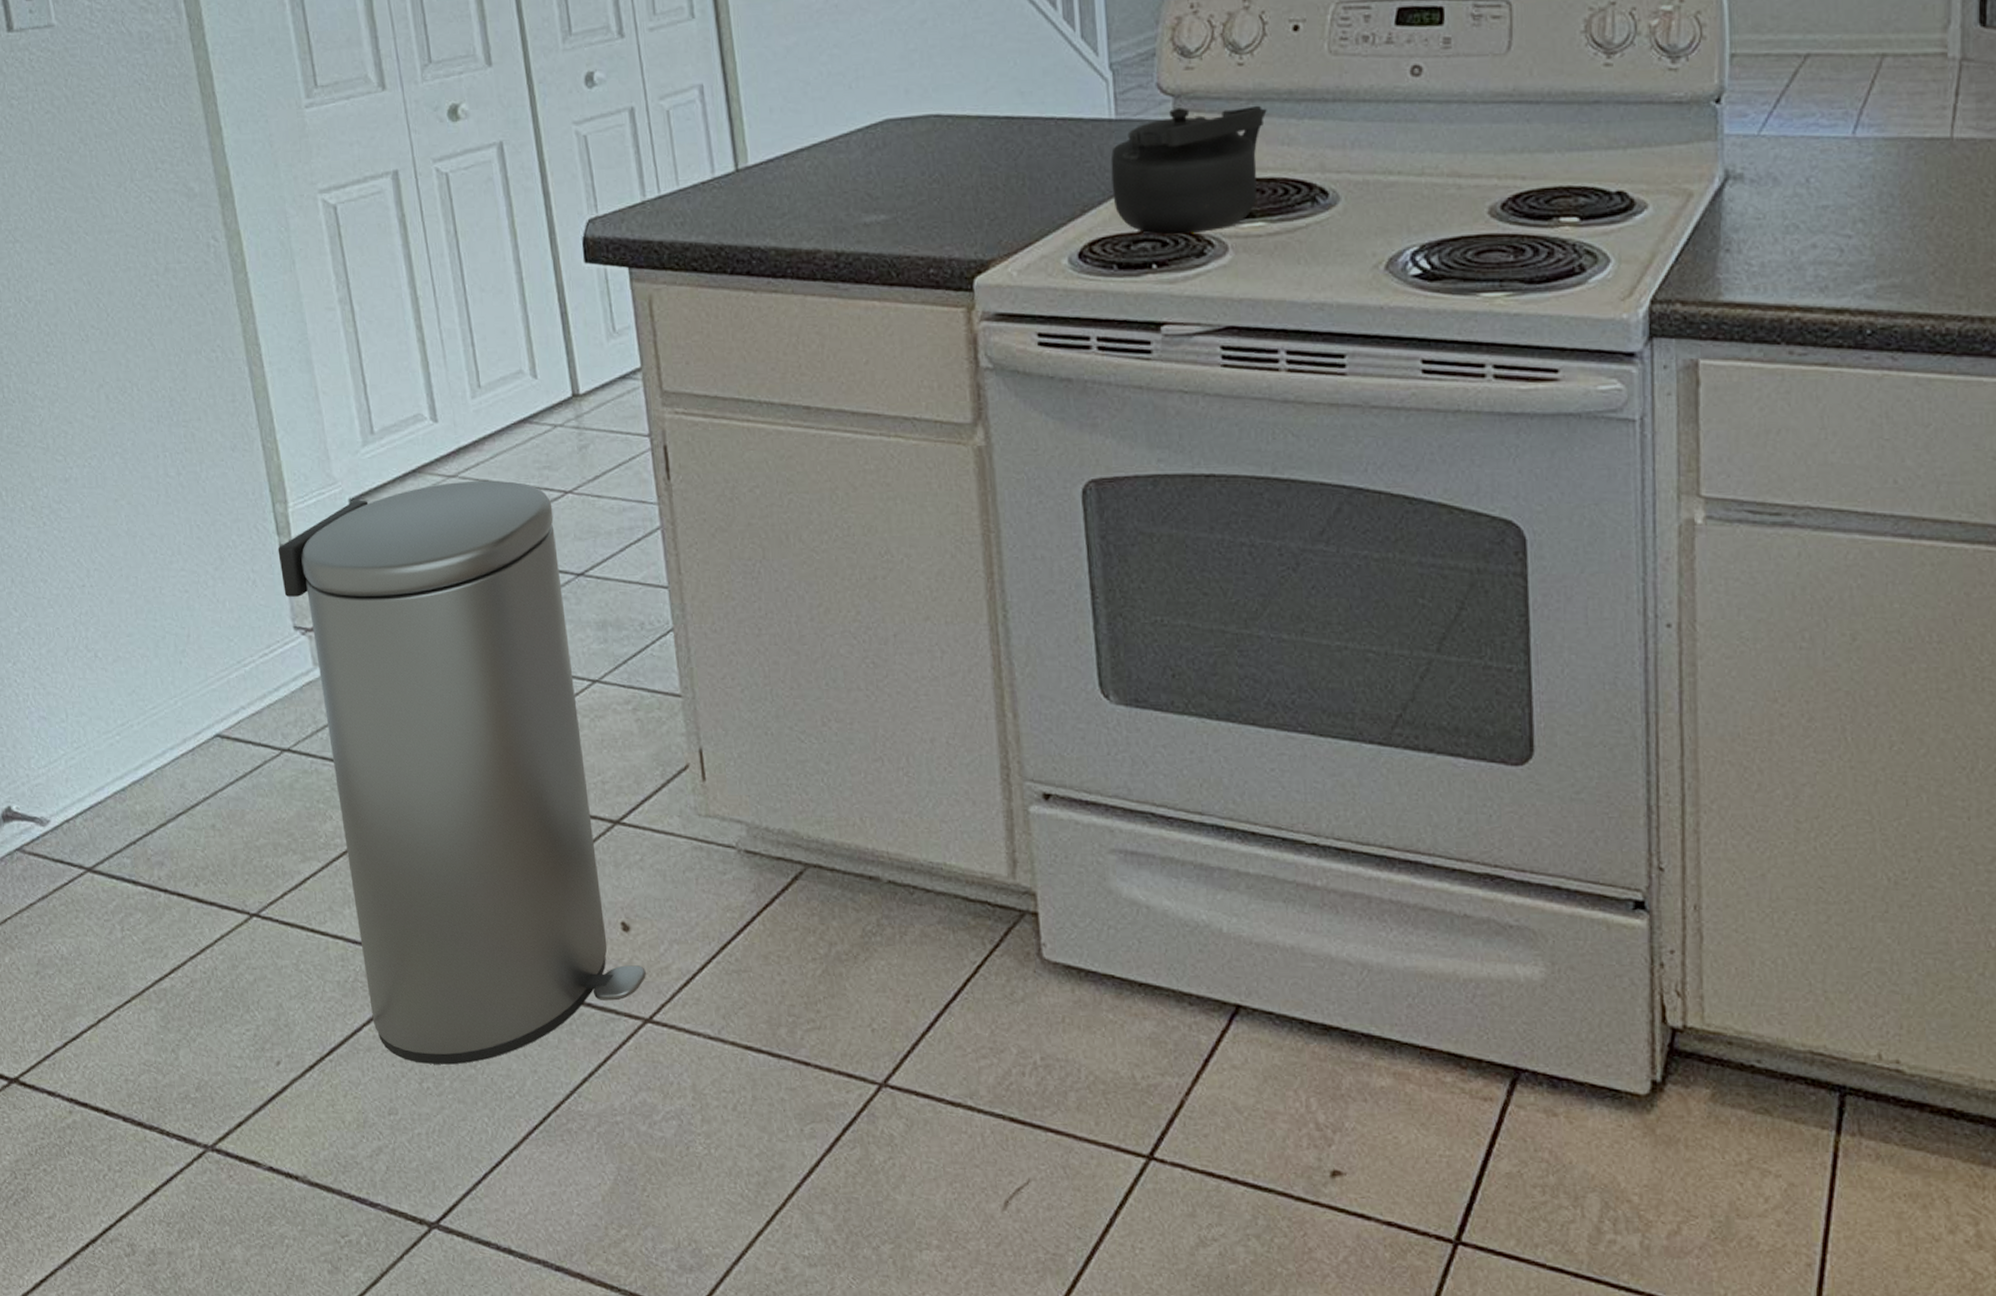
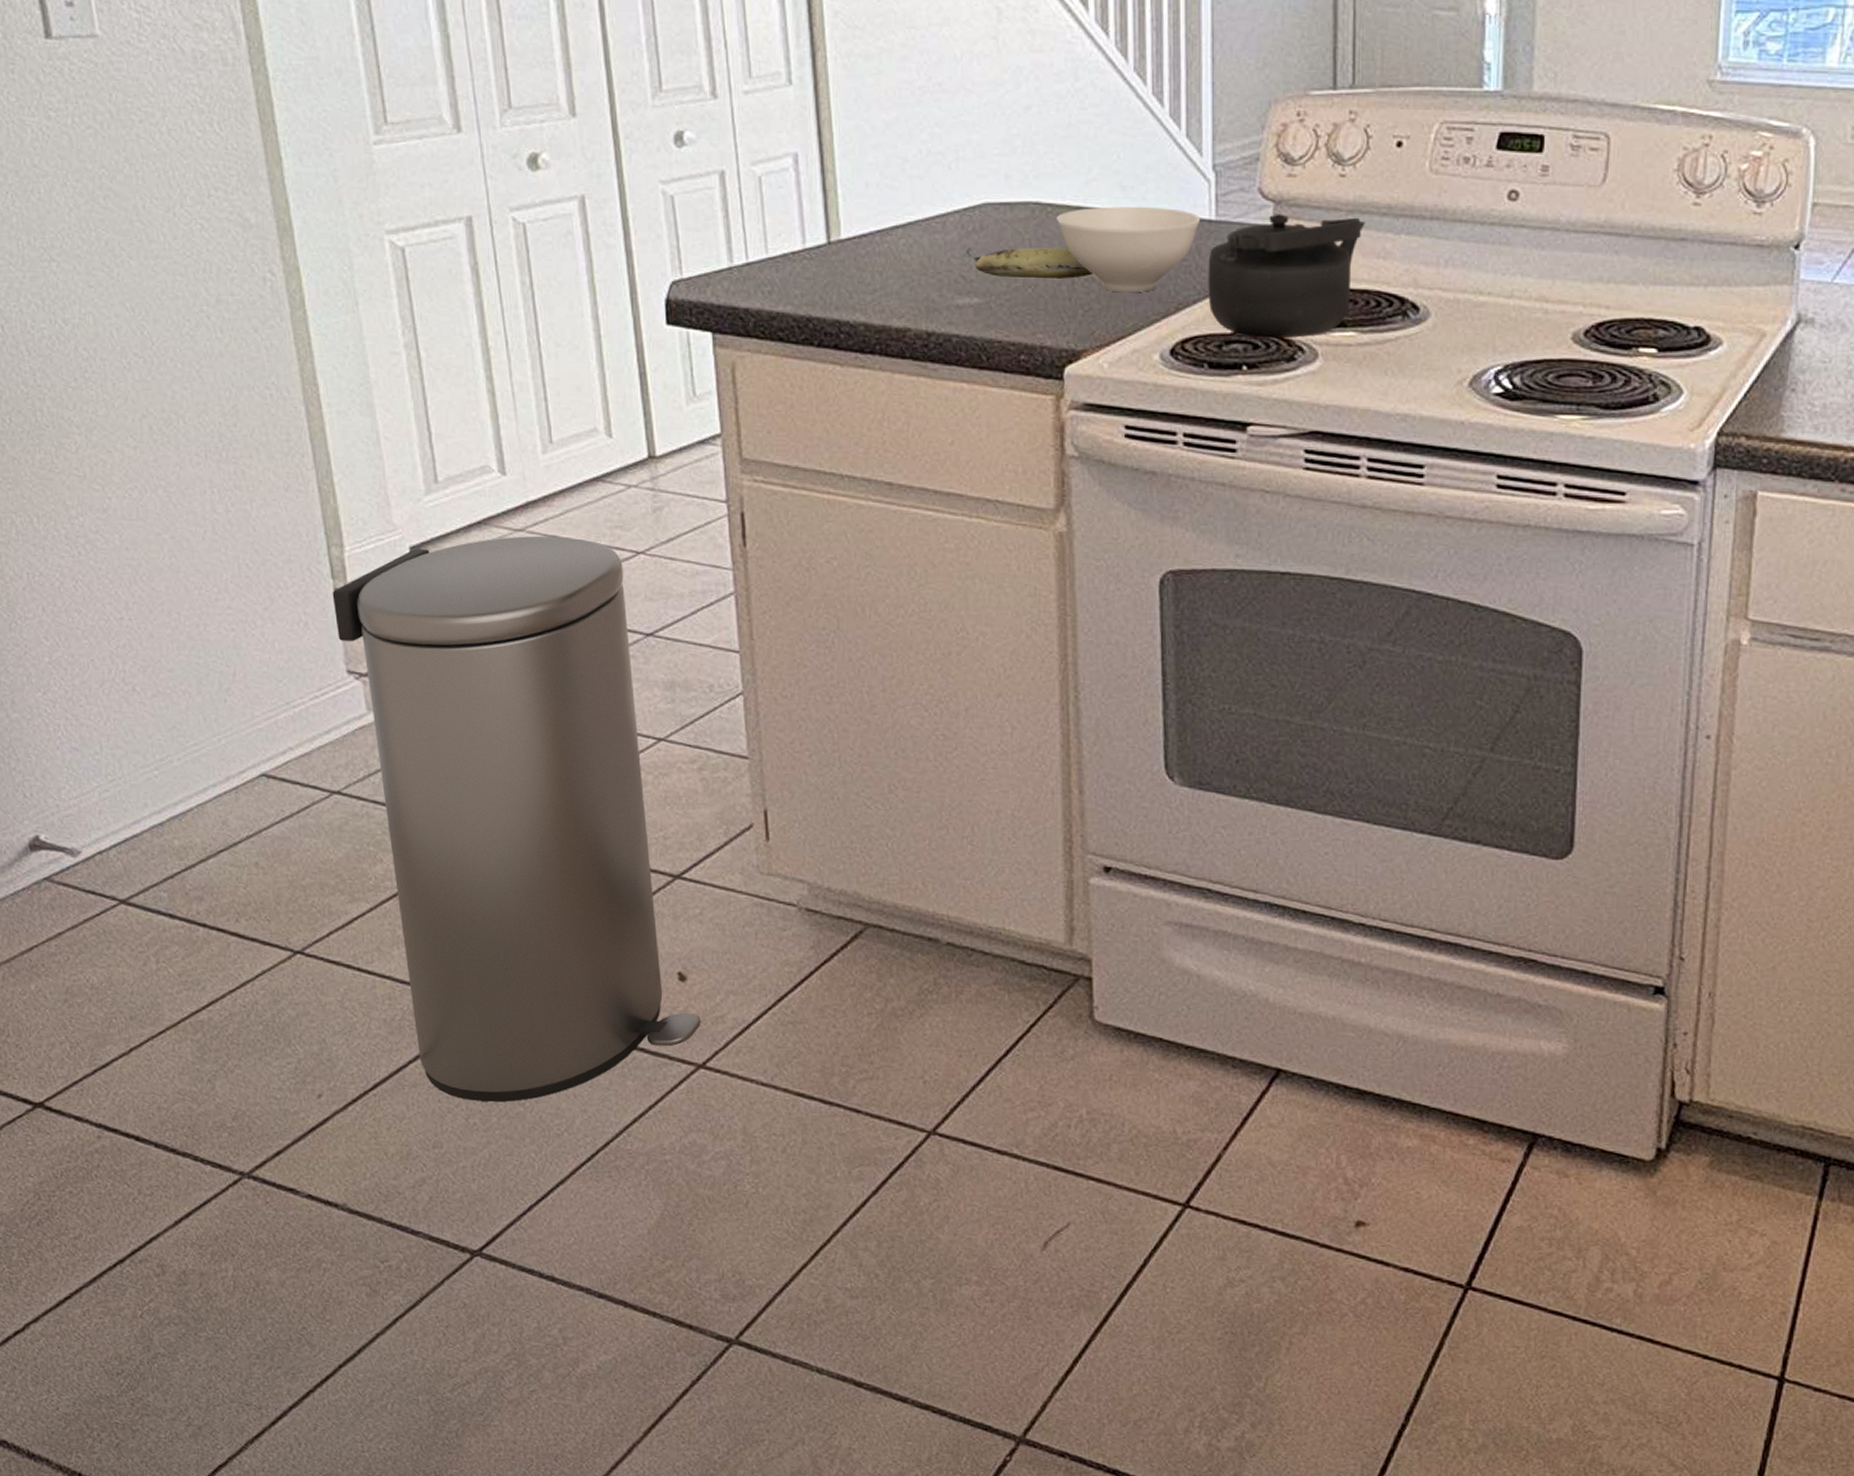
fruit: none [871,158,996,192] -> present [967,247,1093,279]
bowl: none [958,110,1101,199] -> present [1057,206,1201,293]

